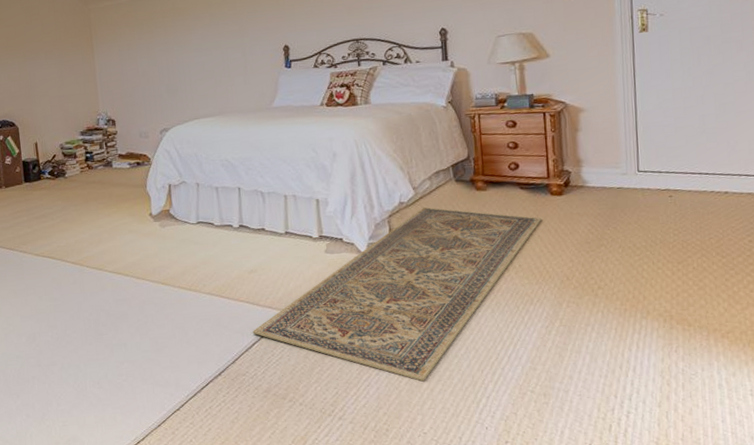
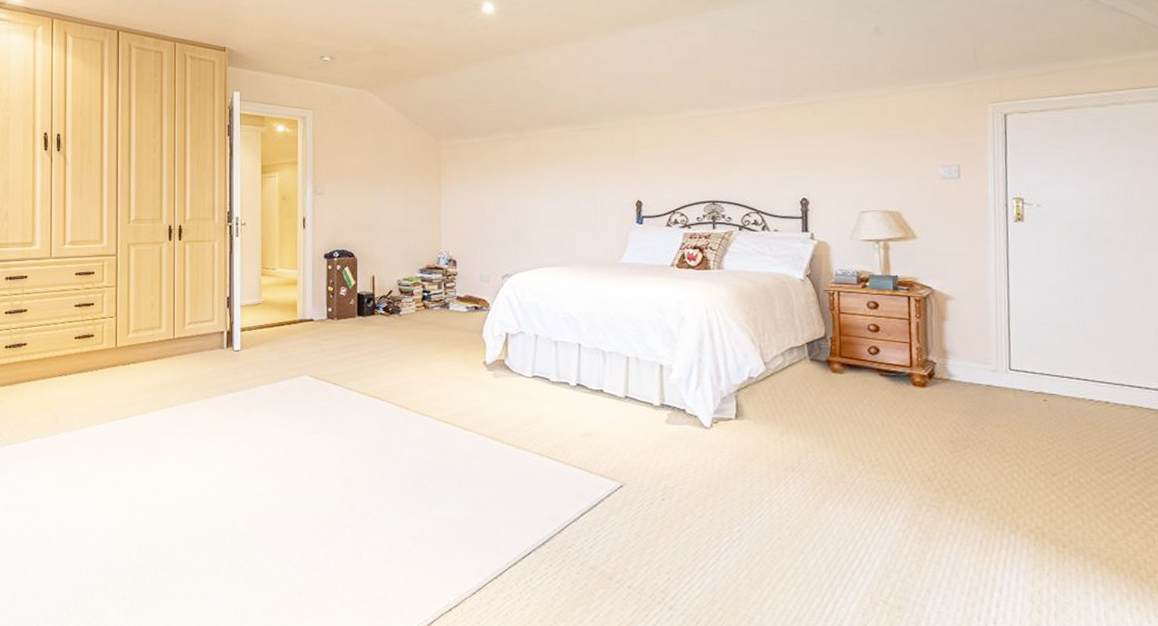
rug: present [253,206,542,382] -> none [583,384,903,577]

